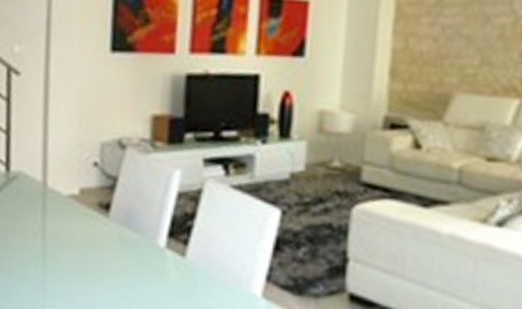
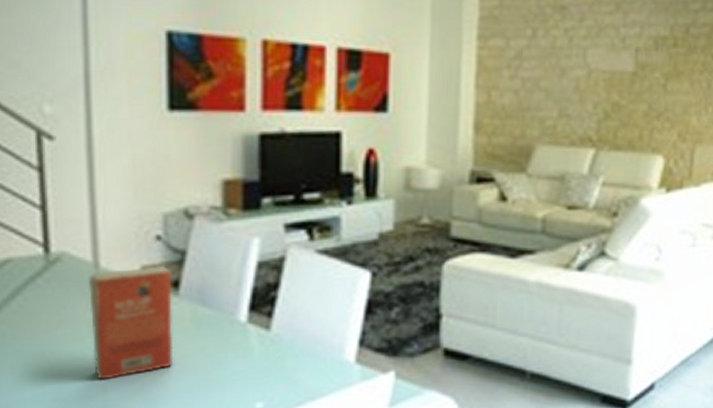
paperback book: none [37,188,104,287] -> present [89,265,174,380]

